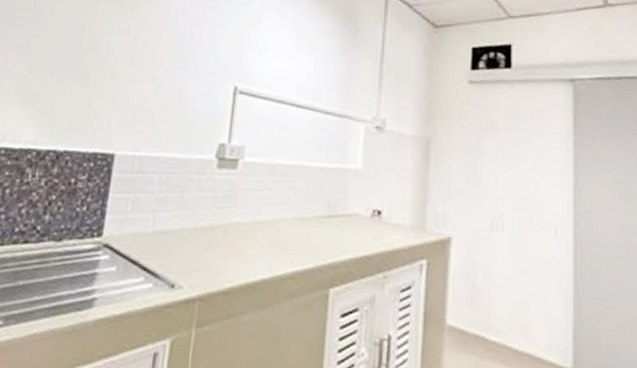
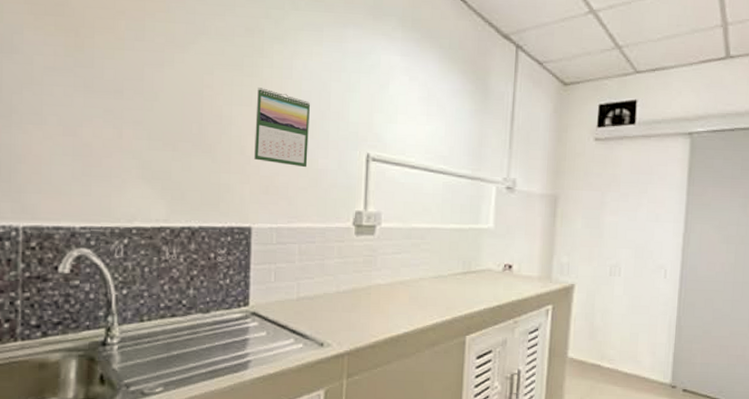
calendar: none [125,20,184,98] -> present [254,88,311,168]

